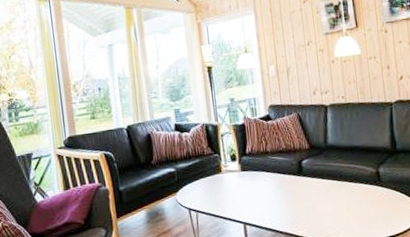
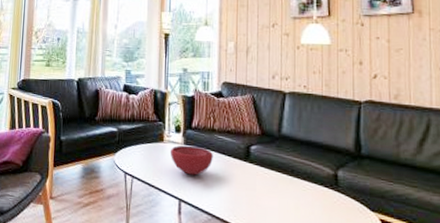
bowl: none [229,170,270,199] -> present [169,145,213,176]

